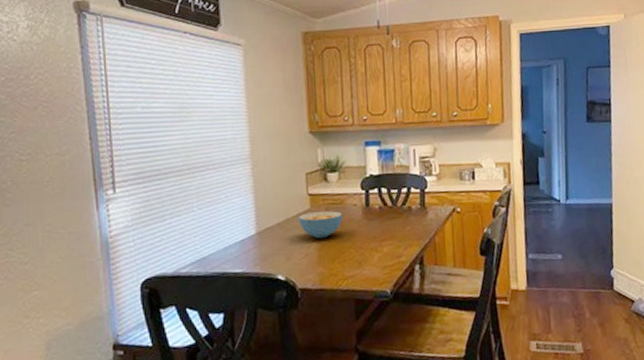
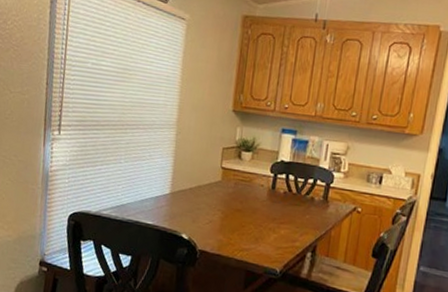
cereal bowl: present [298,211,342,239] -> none [209,184,249,210]

